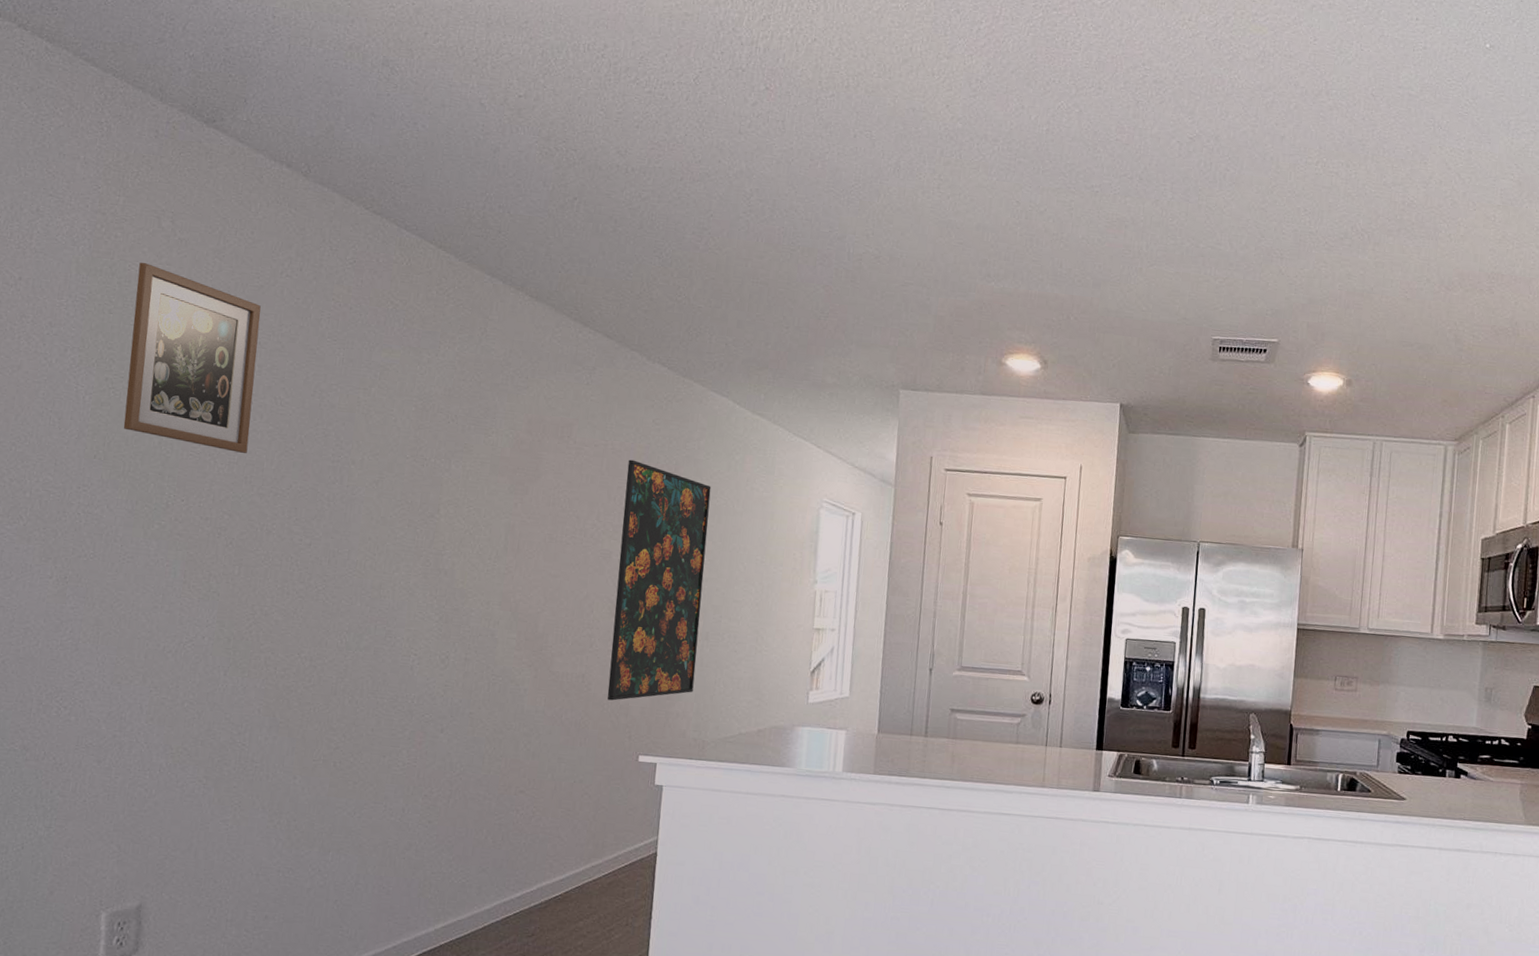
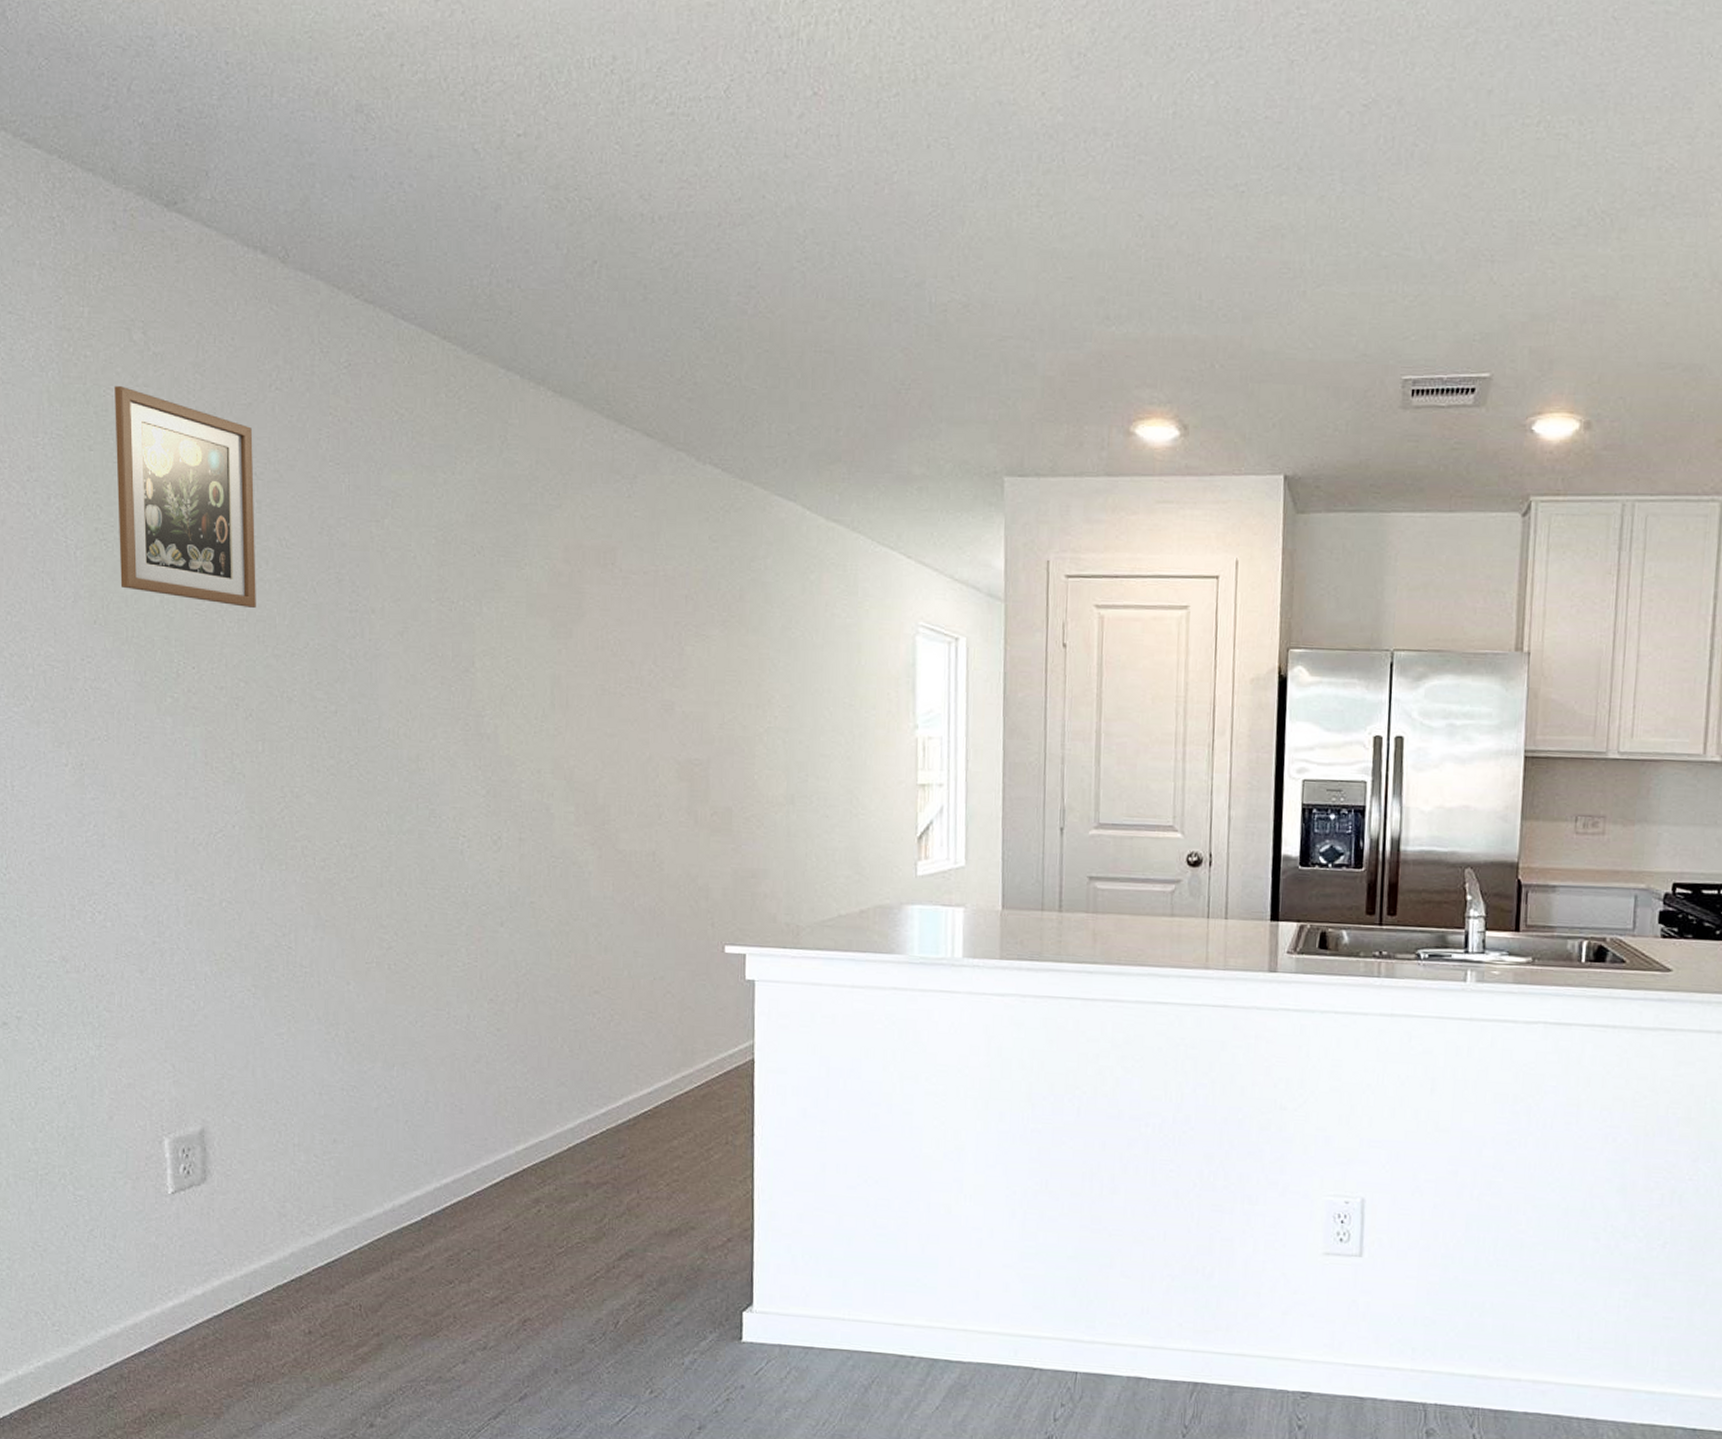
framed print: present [607,459,711,701] -> none [683,587,784,882]

